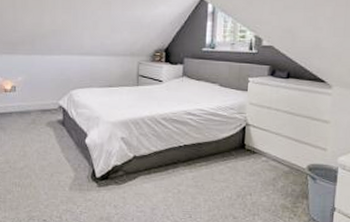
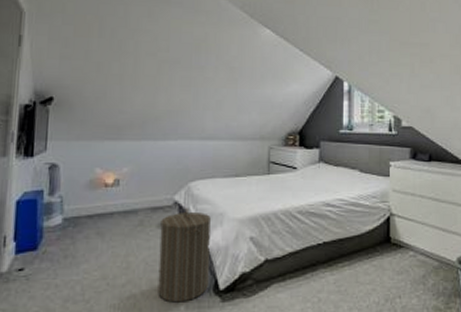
laundry hamper: none [48,110,89,185] -> present [158,207,211,303]

